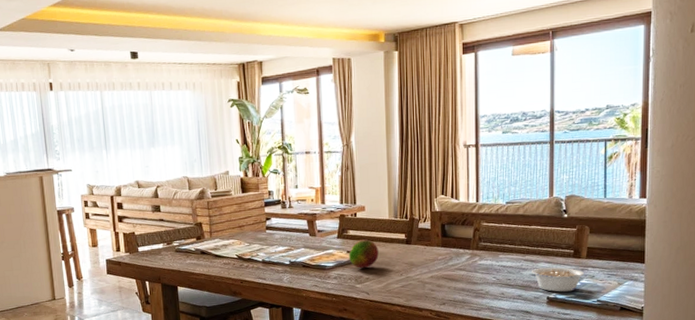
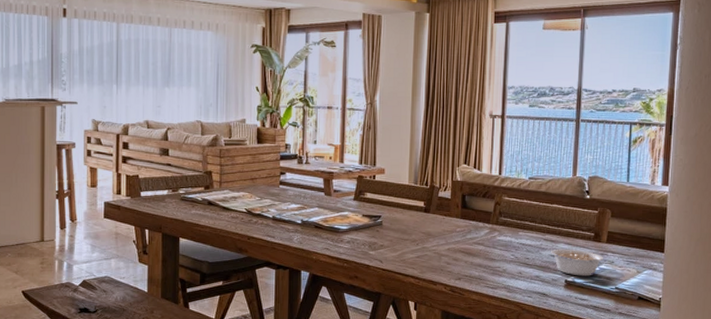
fruit: present [348,239,379,268] -> none [364,204,396,234]

